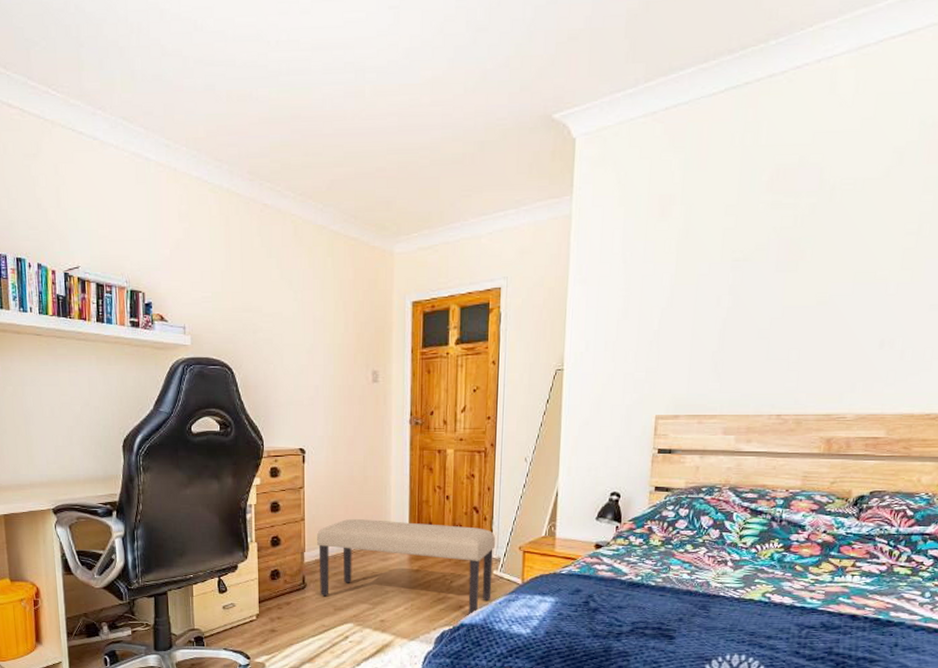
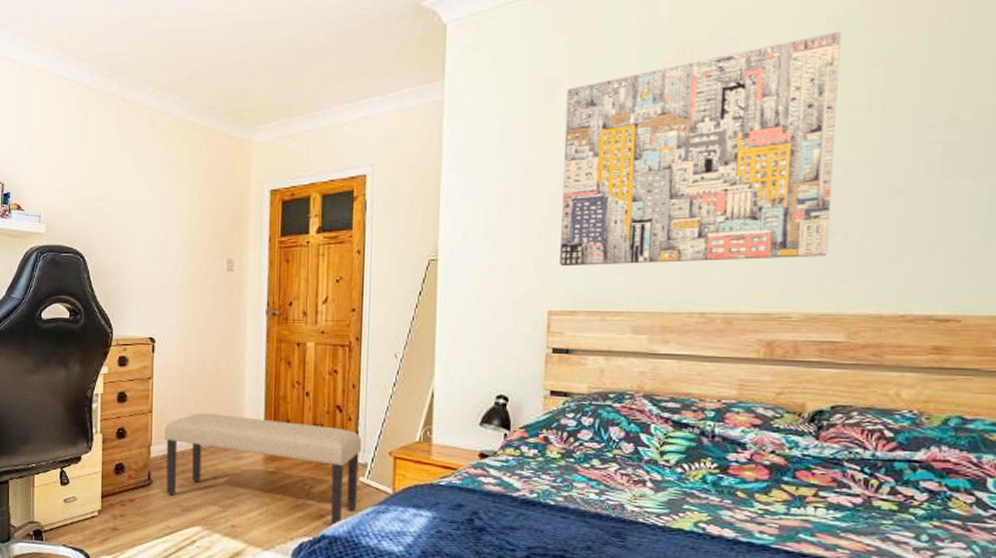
wall art: none [667,160,903,375] -> present [560,31,841,267]

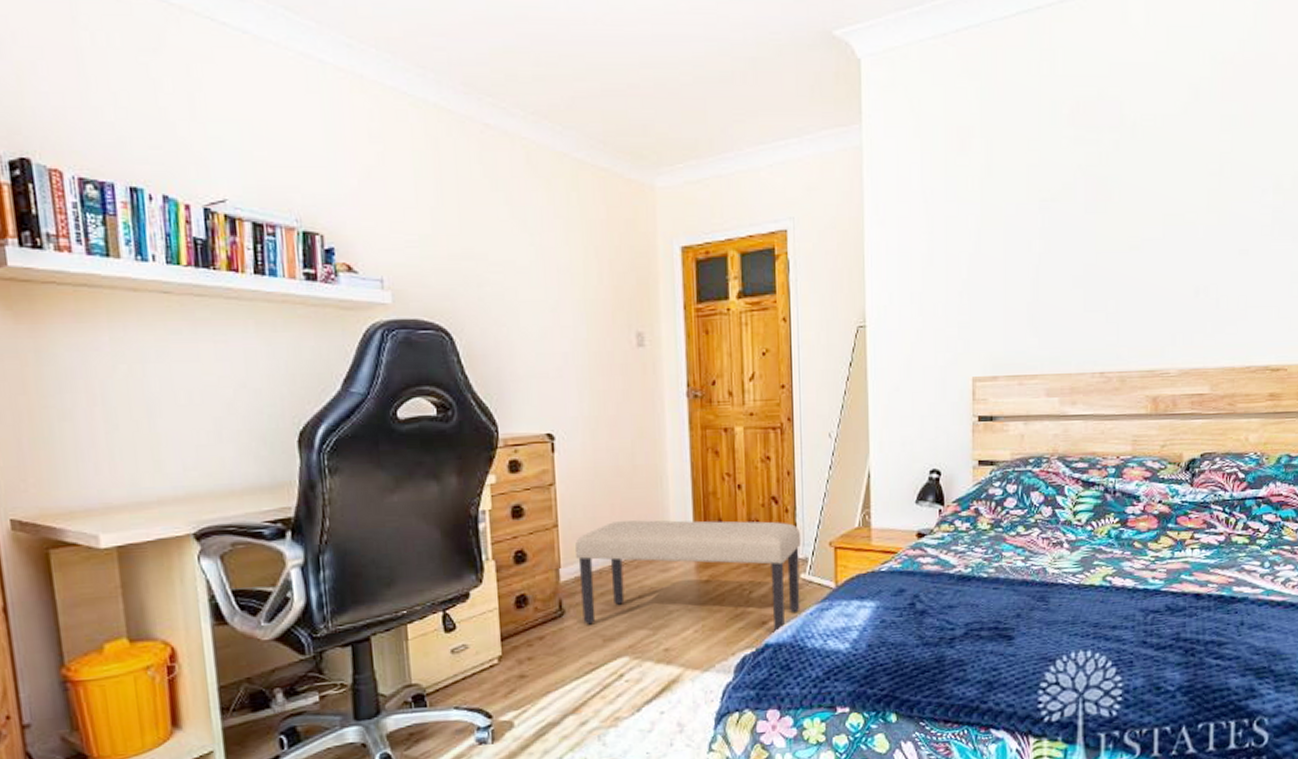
wall art: present [560,31,841,267] -> none [979,97,1199,330]

